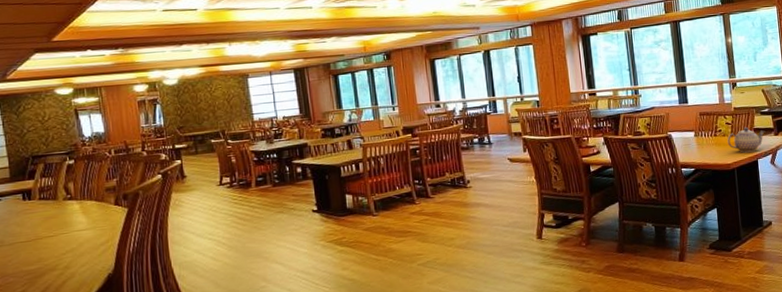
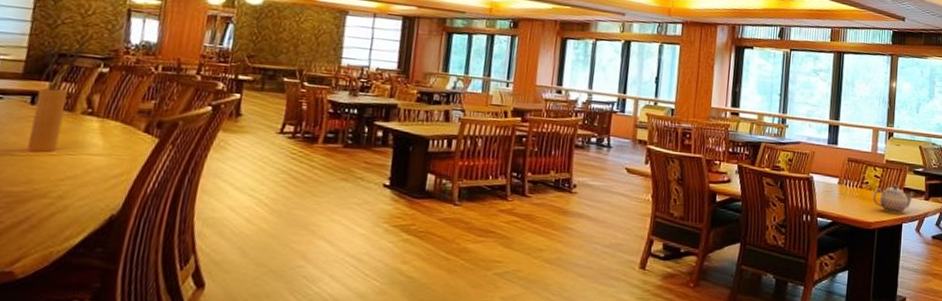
vase: none [20,137,55,238] -> present [27,36,92,153]

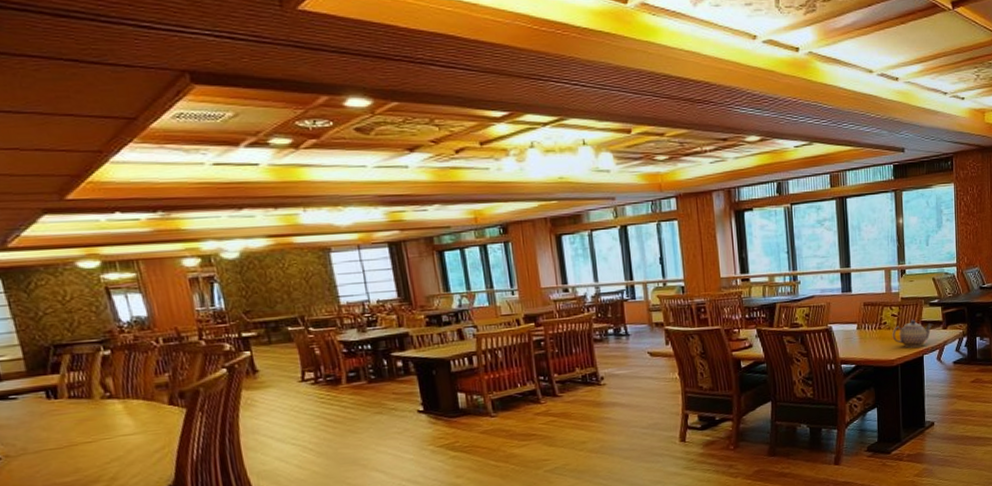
vase: present [27,36,92,153] -> none [35,322,91,444]

